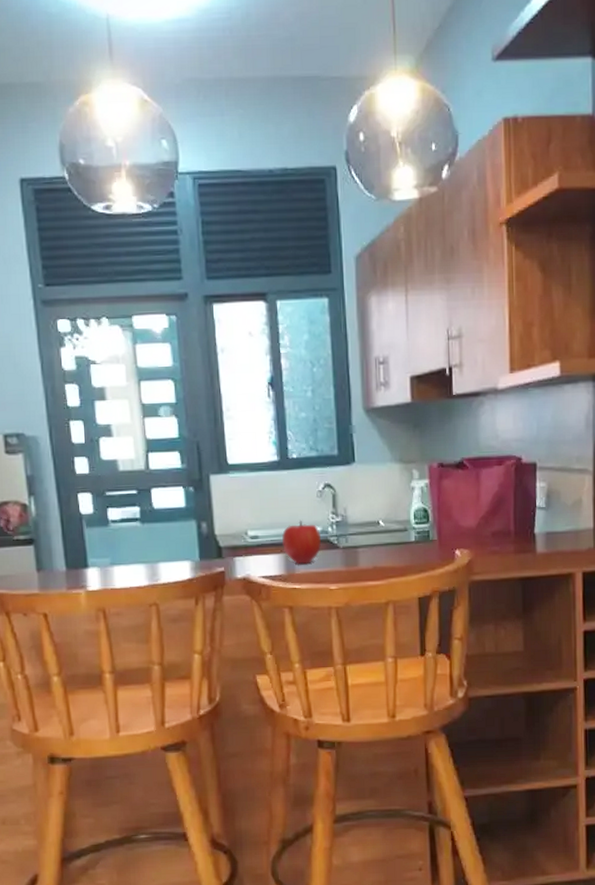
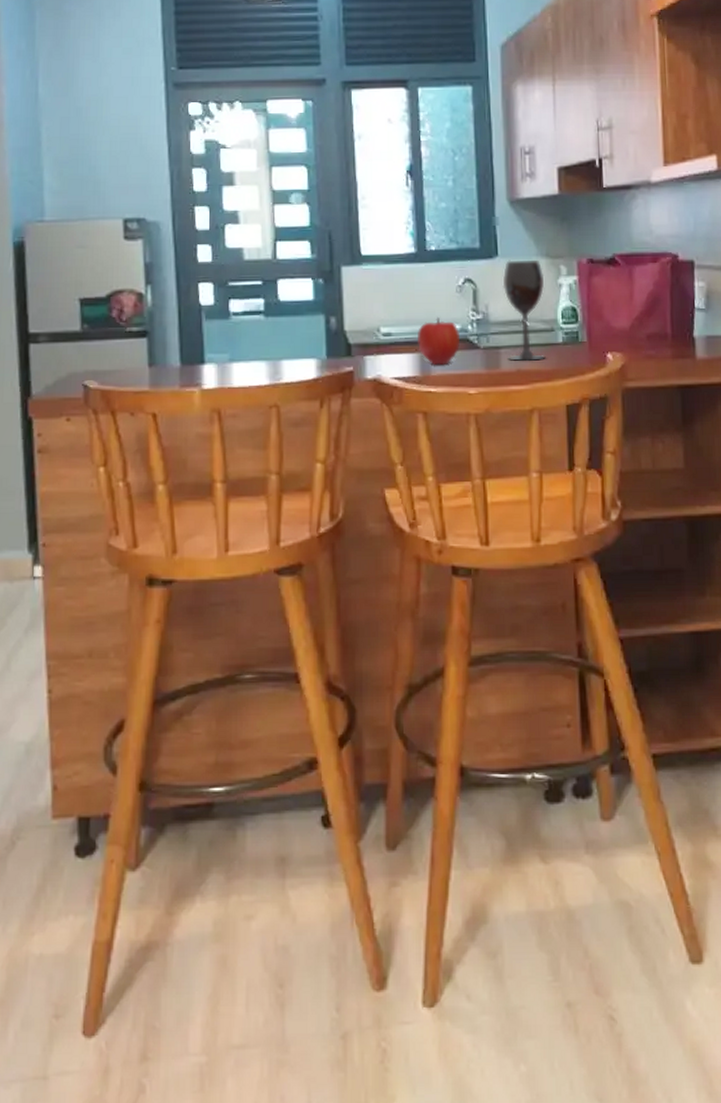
wine glass: none [359,465,400,559] -> present [502,259,546,361]

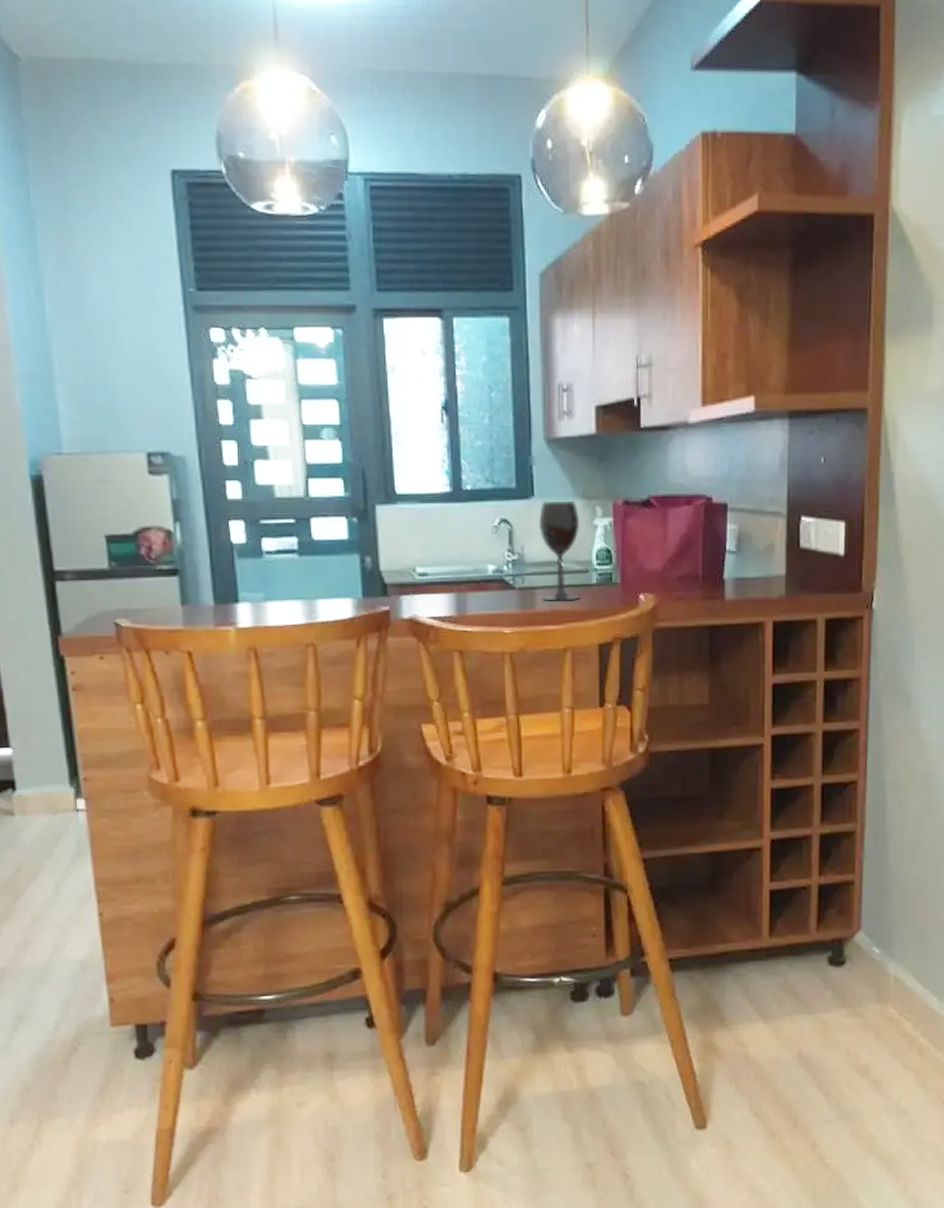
fruit: present [418,316,460,365] -> none [453,557,495,605]

